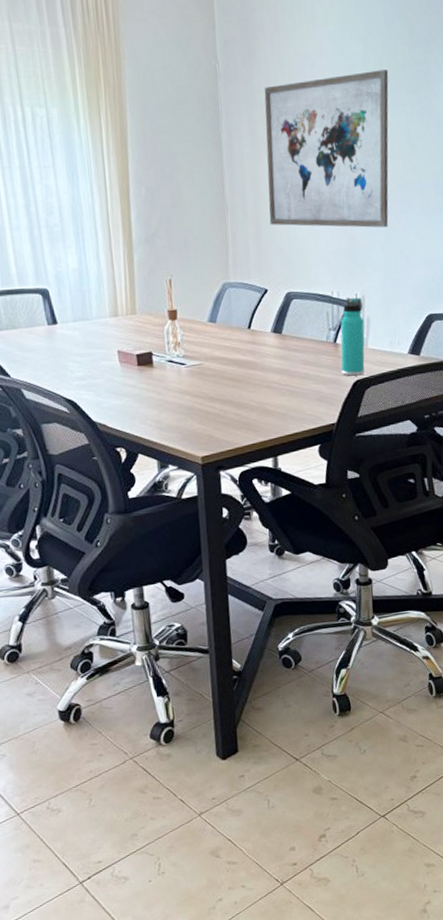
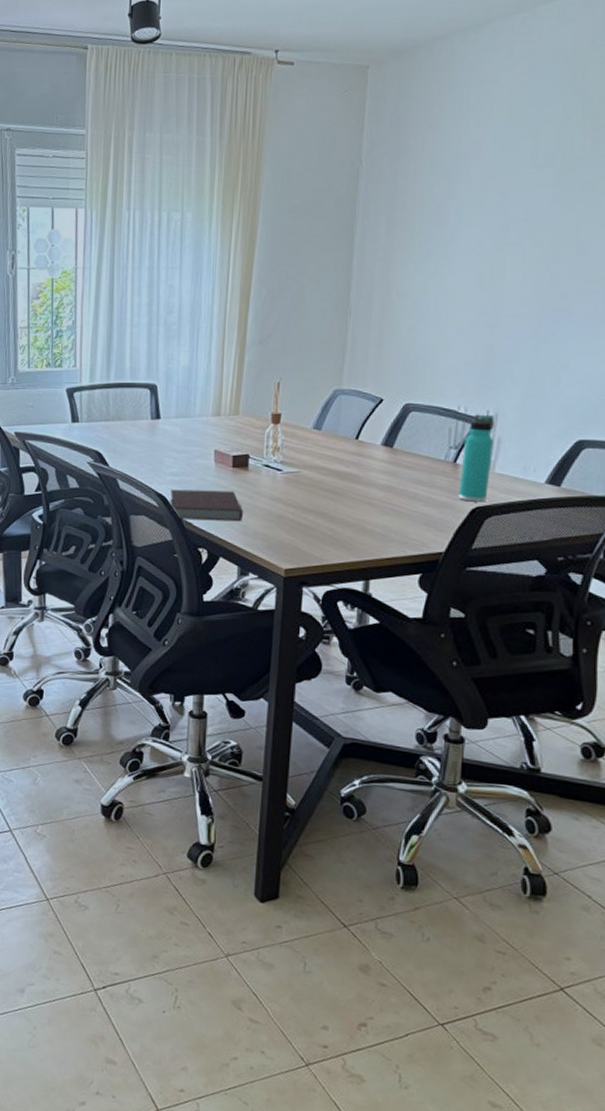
notebook: none [79,389,155,423] -> present [170,489,243,522]
wall art: present [264,70,389,228] -> none [396,165,561,339]

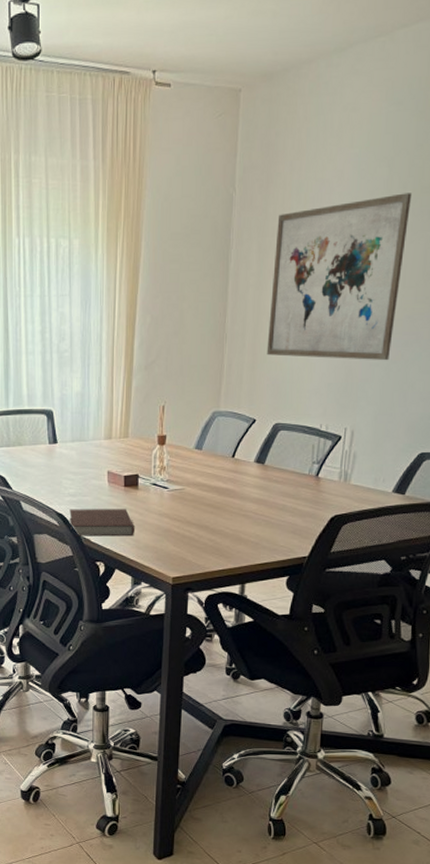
wall art: none [396,165,561,339] -> present [266,193,412,361]
thermos bottle: present [458,414,494,502] -> none [320,431,351,511]

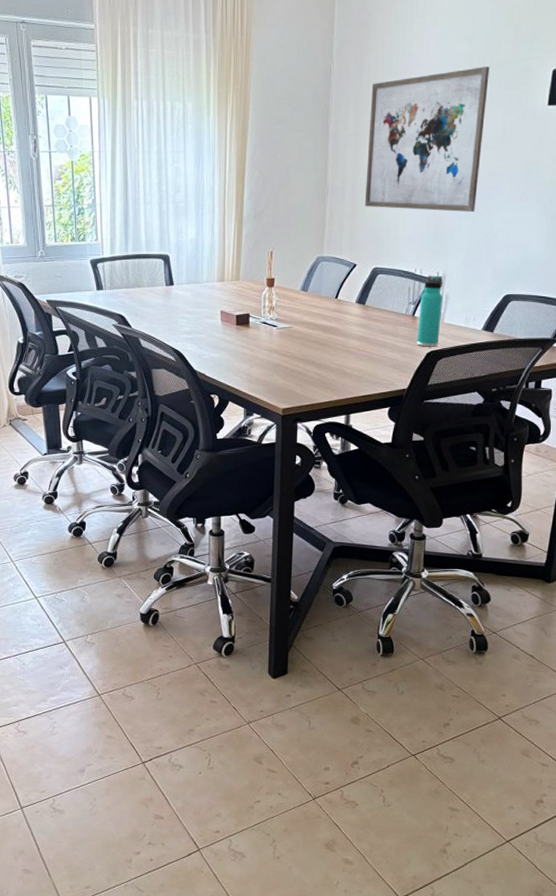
notebook: present [69,509,134,537] -> none [185,345,246,371]
thermos bottle: none [320,431,351,511] -> present [417,275,443,347]

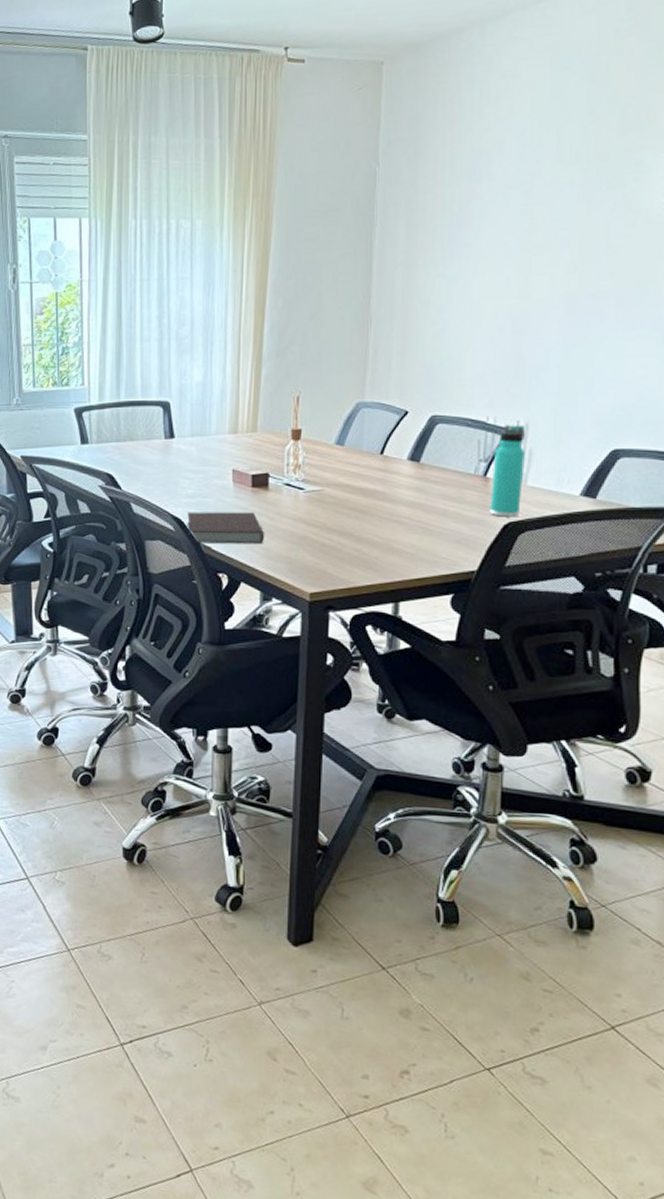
notebook: none [185,345,246,371] -> present [187,512,264,544]
wall art: present [365,66,490,213] -> none [419,161,587,345]

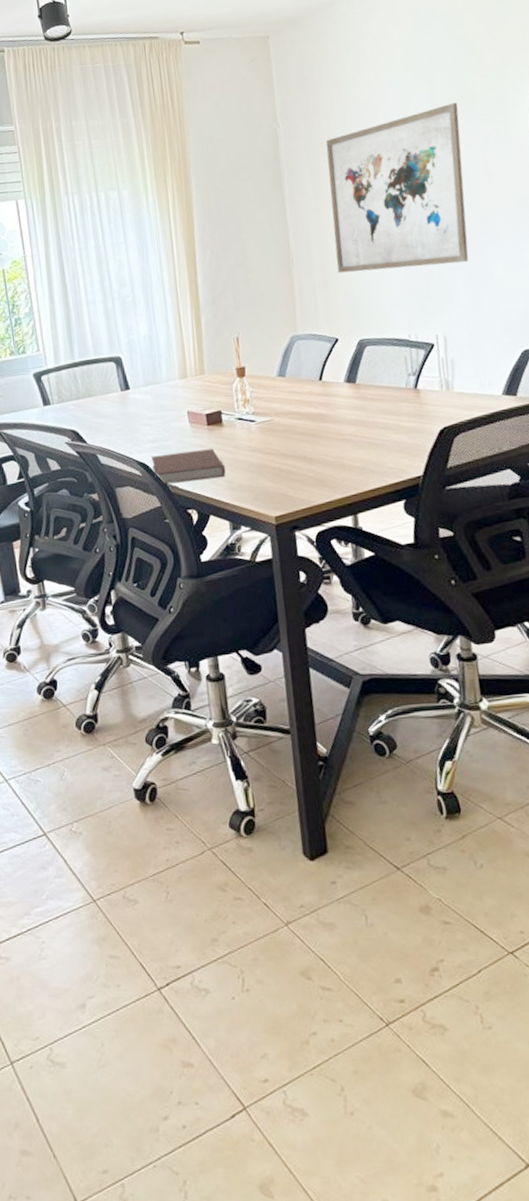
wall art: none [419,161,587,345] -> present [326,102,469,274]
thermos bottle: present [489,425,525,517] -> none [420,338,452,424]

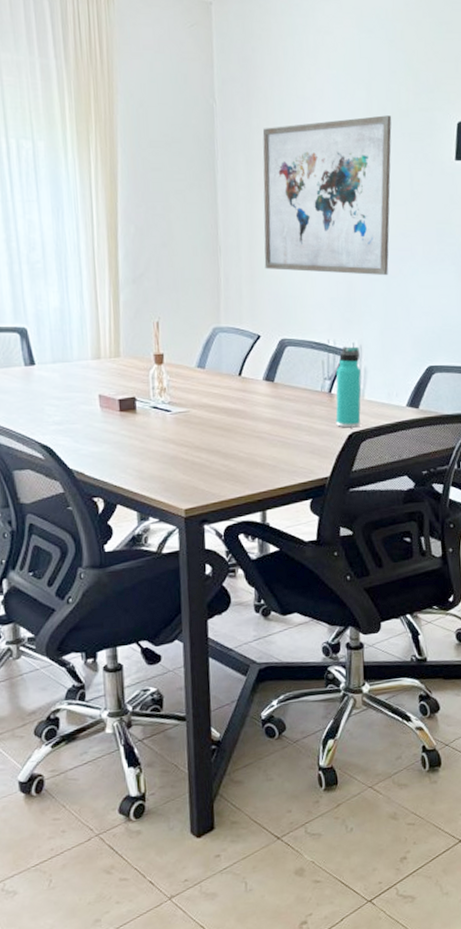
notebook: present [151,448,226,485] -> none [56,436,136,470]
thermos bottle: none [420,338,452,424] -> present [335,346,361,428]

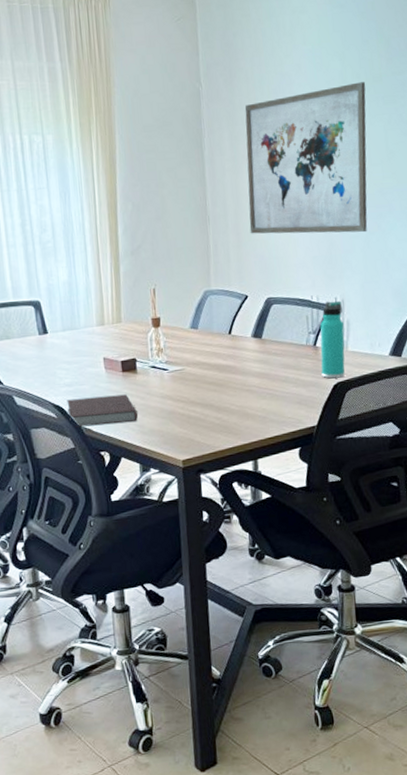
notebook: none [56,436,136,470] -> present [67,394,138,427]

